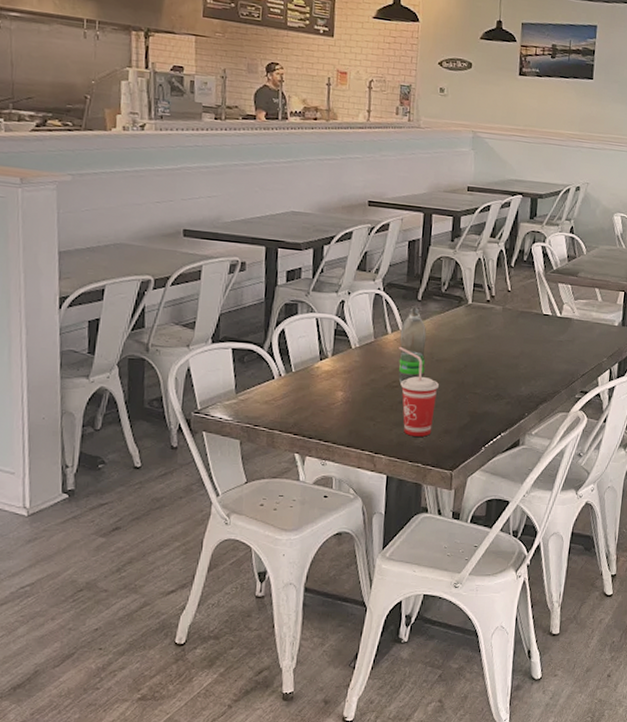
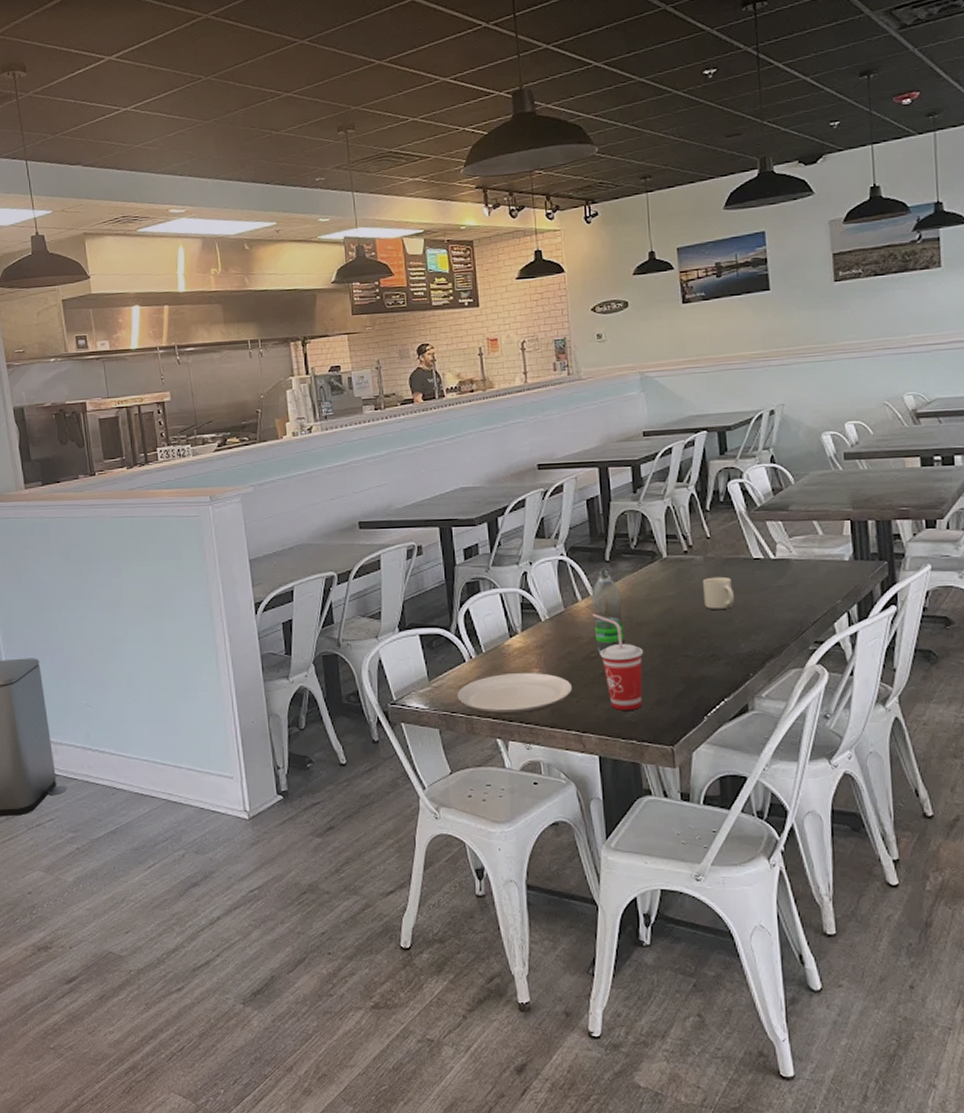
plate: none [262,393,371,433] -> present [457,672,572,715]
cup: none [497,326,524,356] -> present [702,576,735,610]

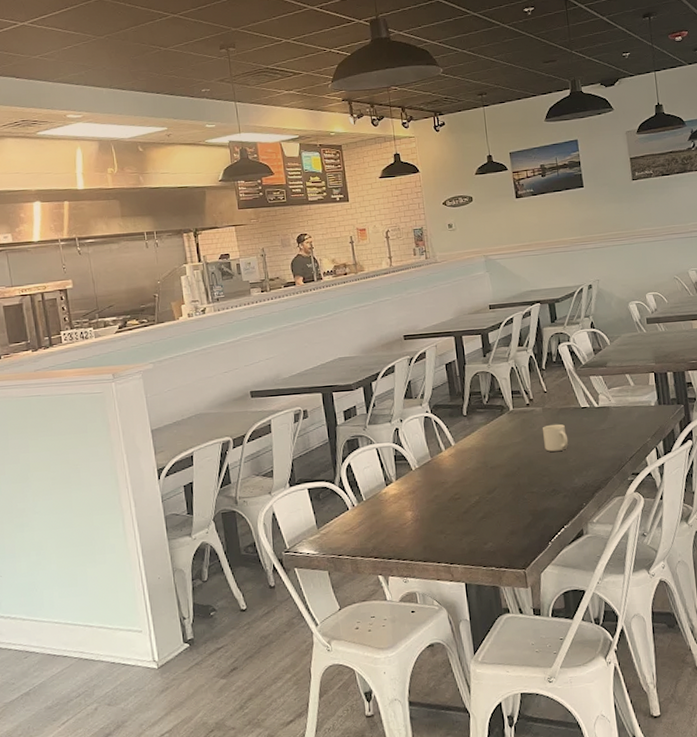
plate: present [457,672,572,715] -> none [342,515,440,554]
bottle: present [591,568,625,653] -> none [453,421,482,495]
beverage cup: present [592,613,643,710] -> none [454,460,499,543]

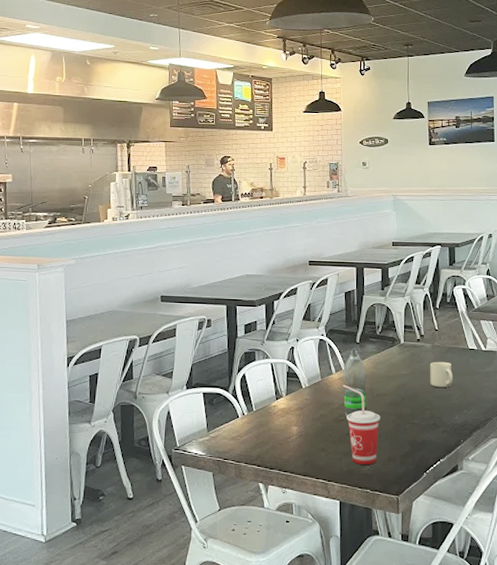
bottle: none [453,421,482,495] -> present [343,348,367,417]
beverage cup: none [454,460,499,543] -> present [343,384,380,465]

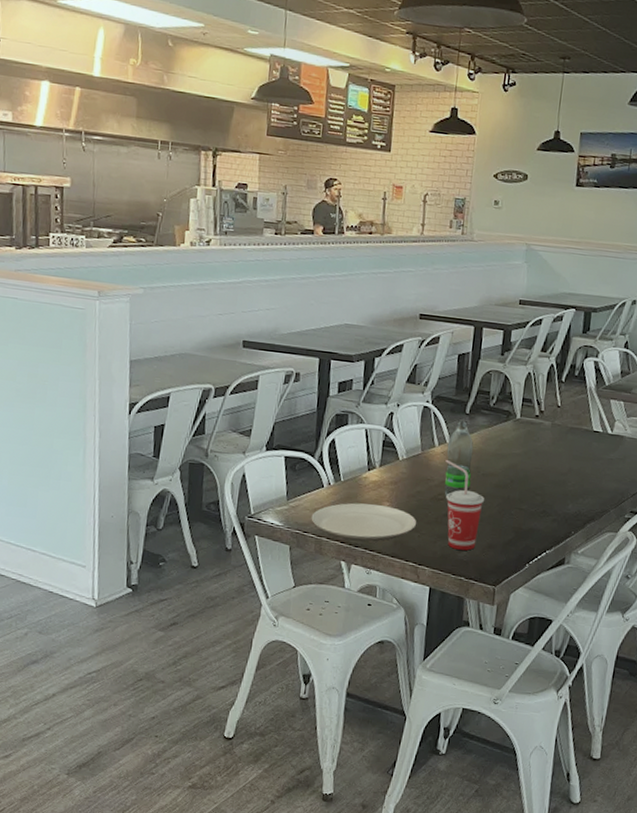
plate: none [230,429,322,464] -> present [311,502,416,542]
cup: present [429,361,453,388] -> none [544,442,572,473]

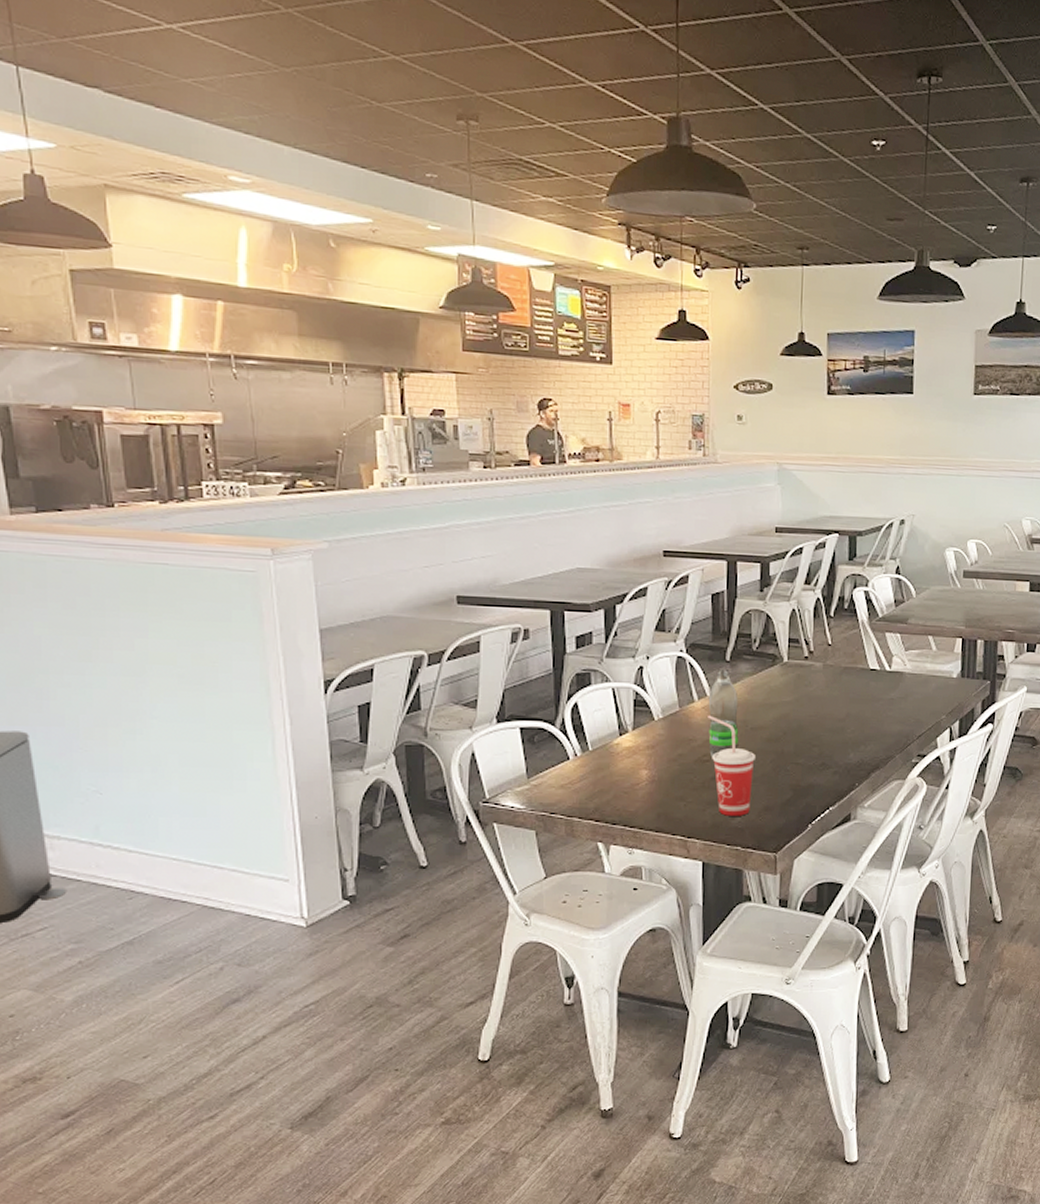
plate: present [311,502,416,542] -> none [558,773,680,818]

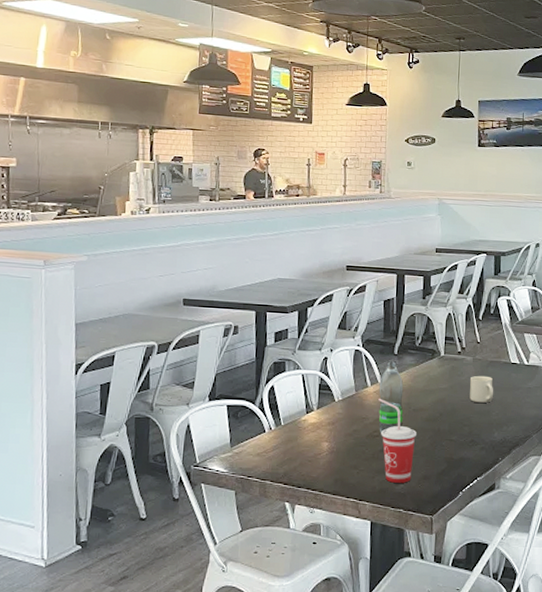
cup: none [819,685,849,719] -> present [469,375,494,404]

